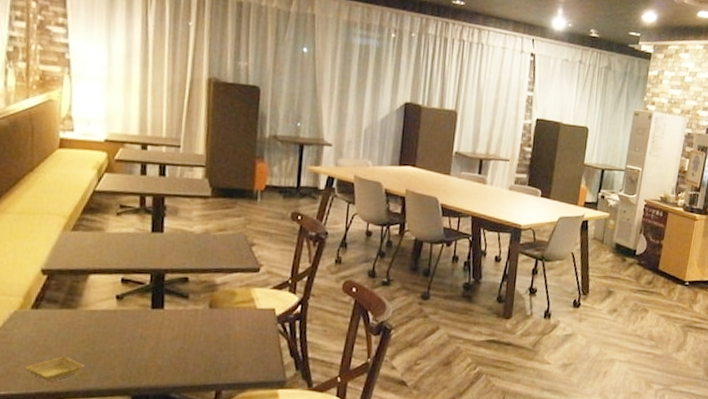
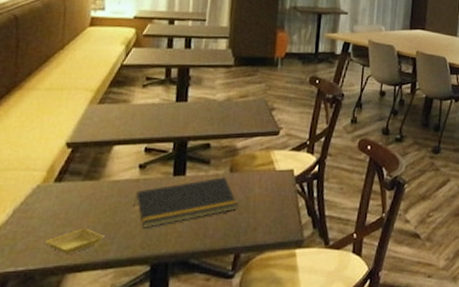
notepad: none [112,312,219,360] -> present [133,177,238,228]

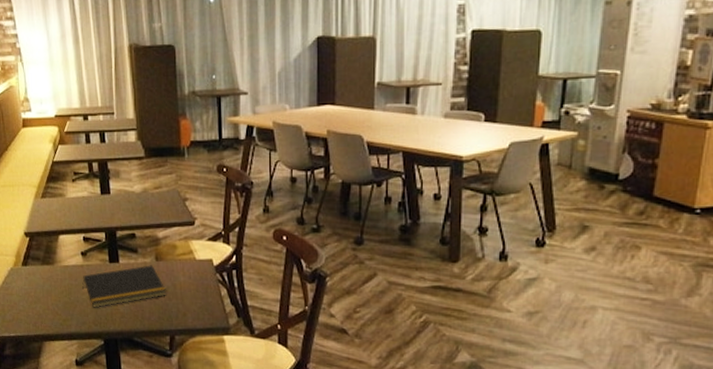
saucer: present [45,228,105,255] -> none [25,305,66,327]

